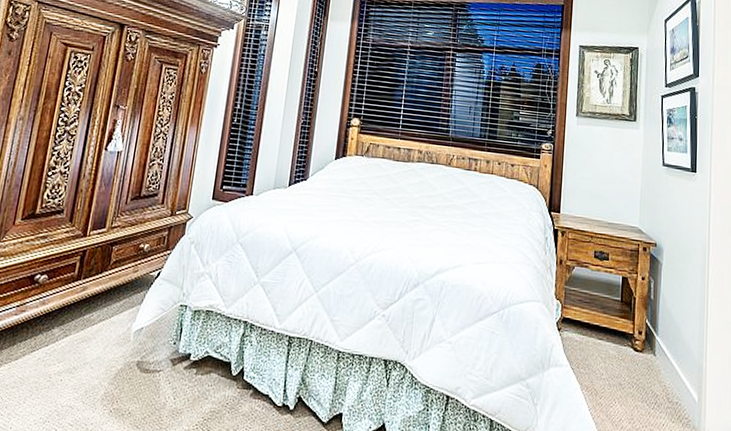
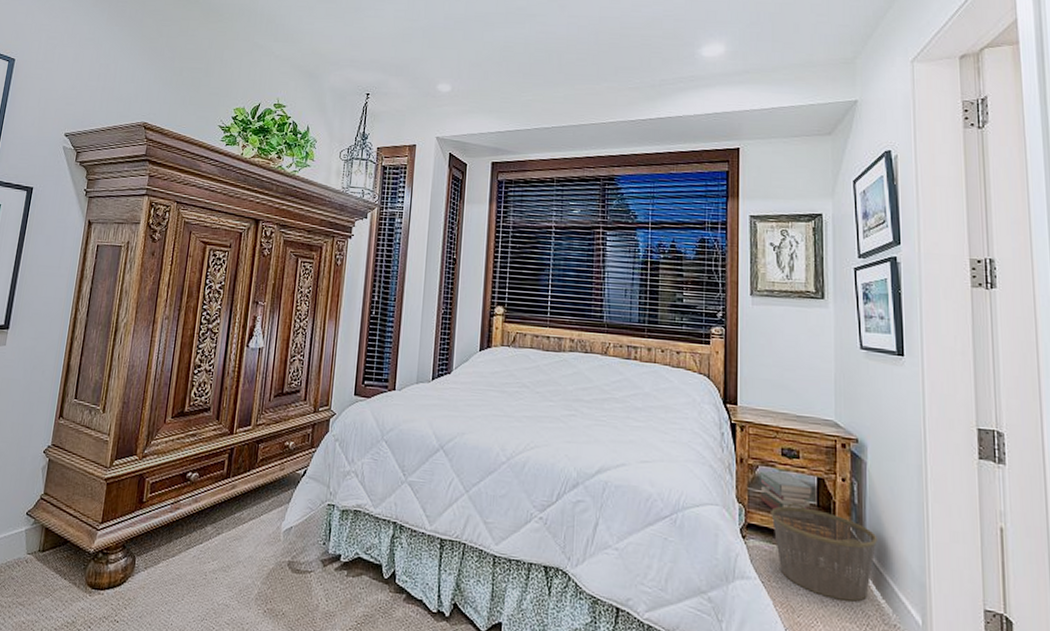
books: none [574,271,618,313] -> present [760,471,814,519]
basket: none [583,299,667,384] -> present [771,503,878,602]

